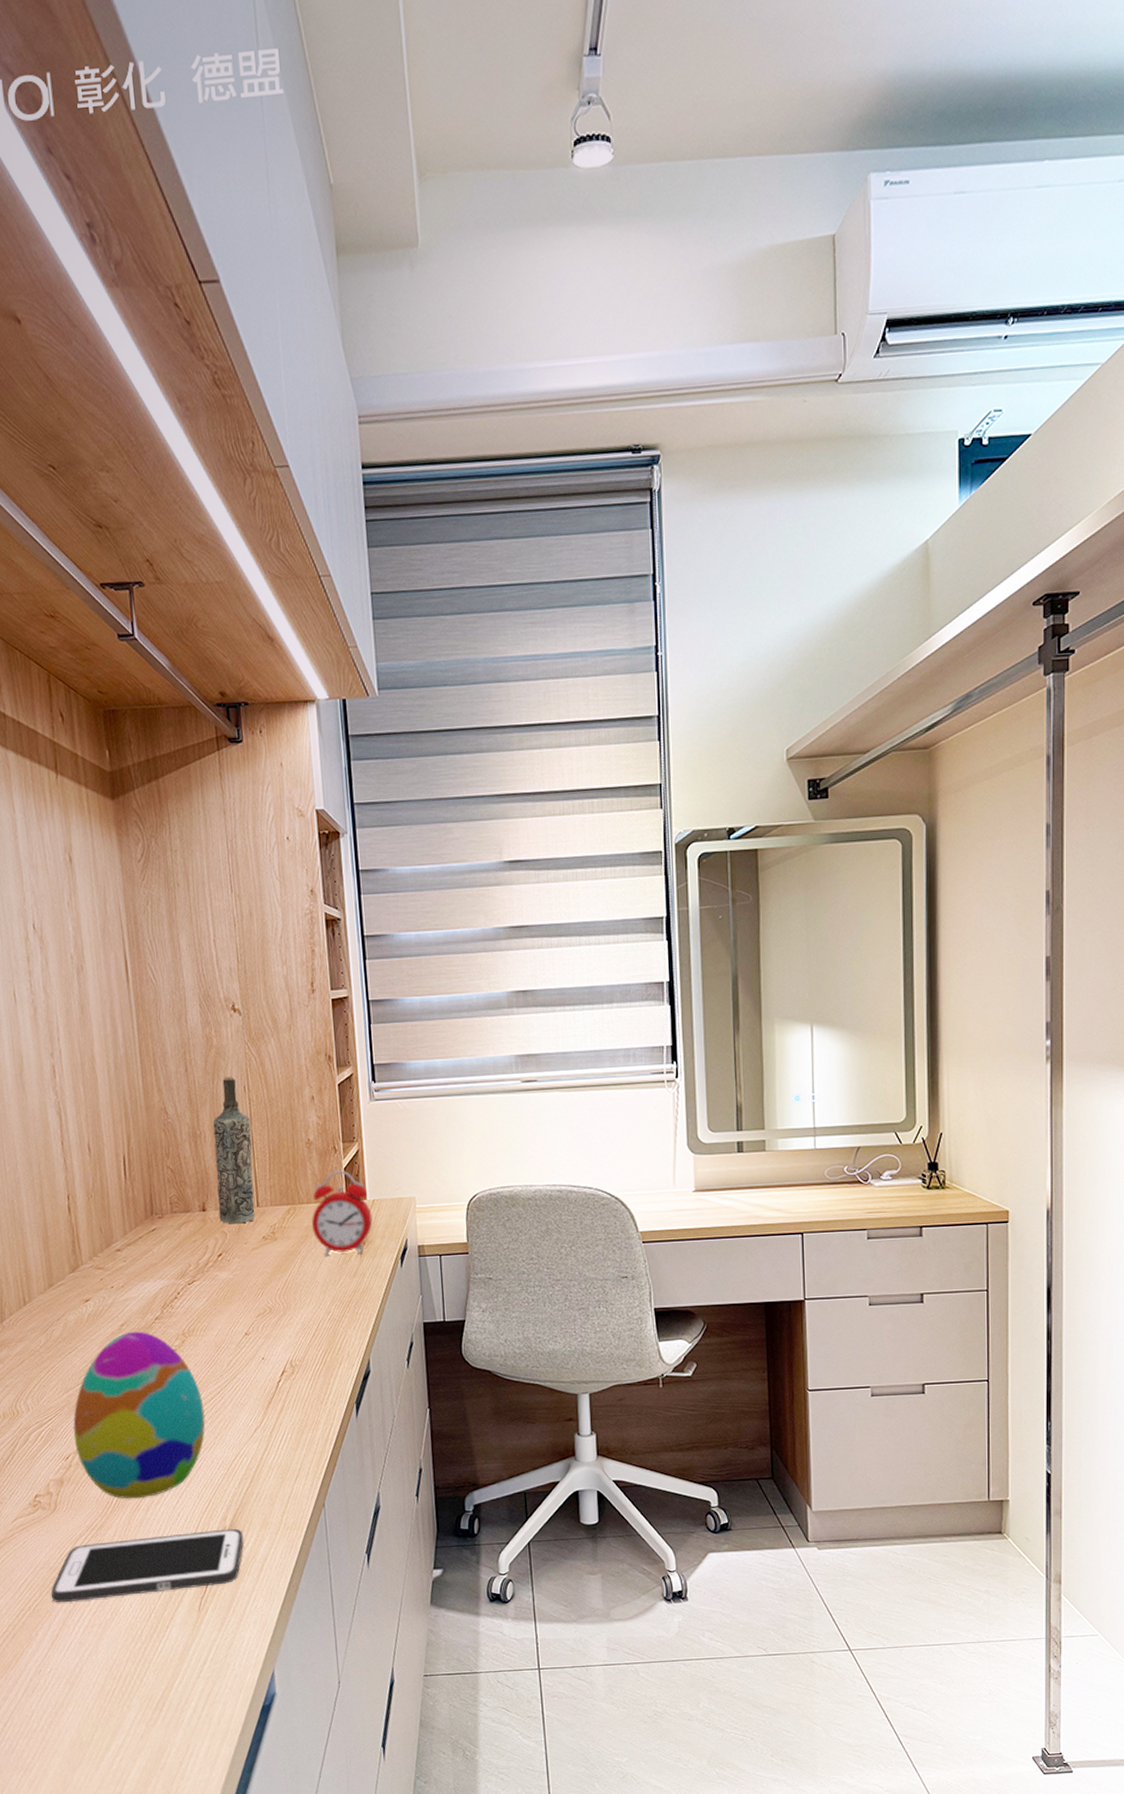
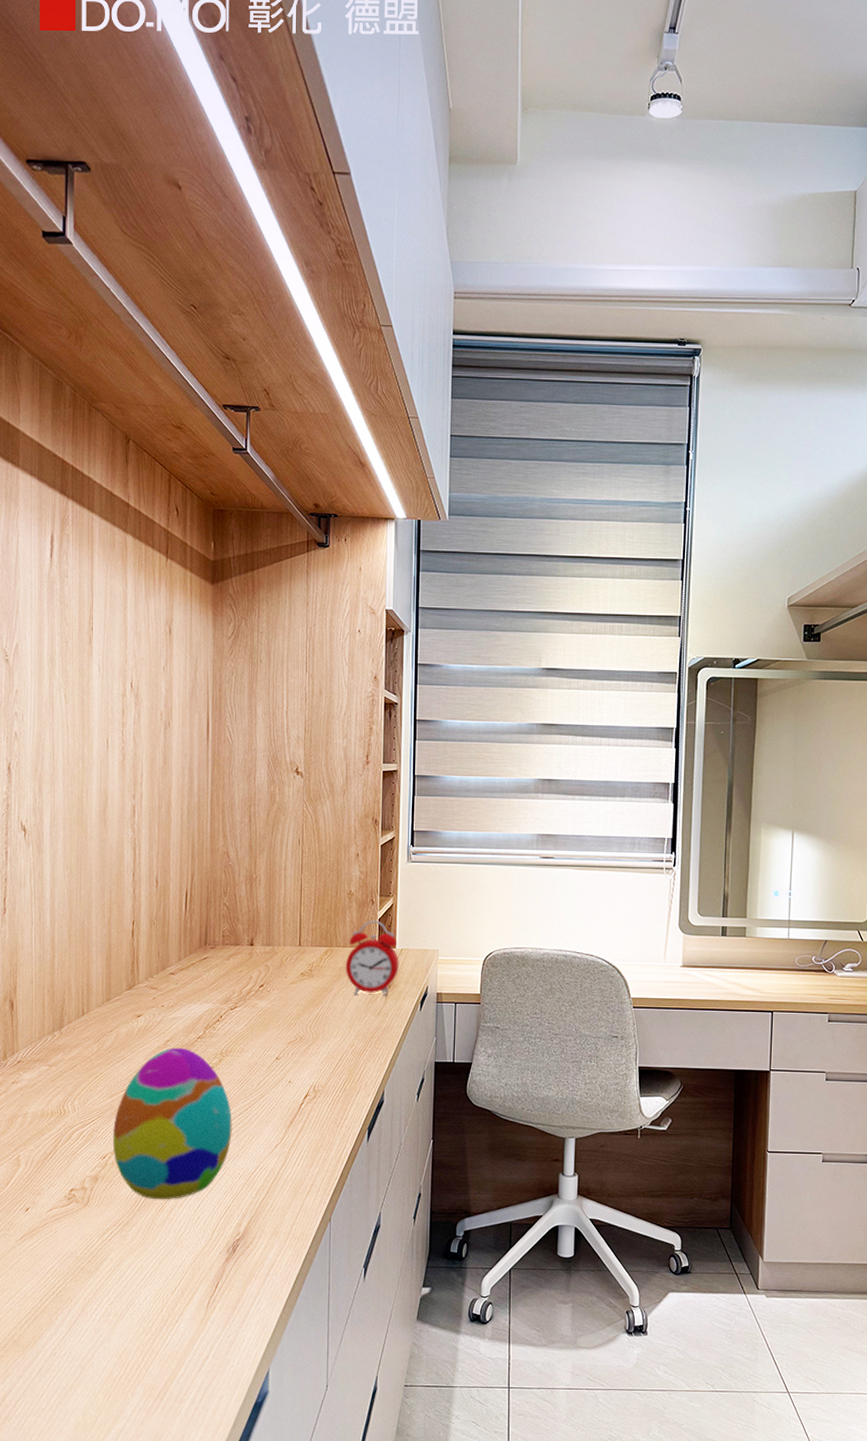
cell phone: present [51,1528,244,1603] -> none [75,1234,255,1291]
bottle: present [212,1076,256,1224] -> none [265,830,301,959]

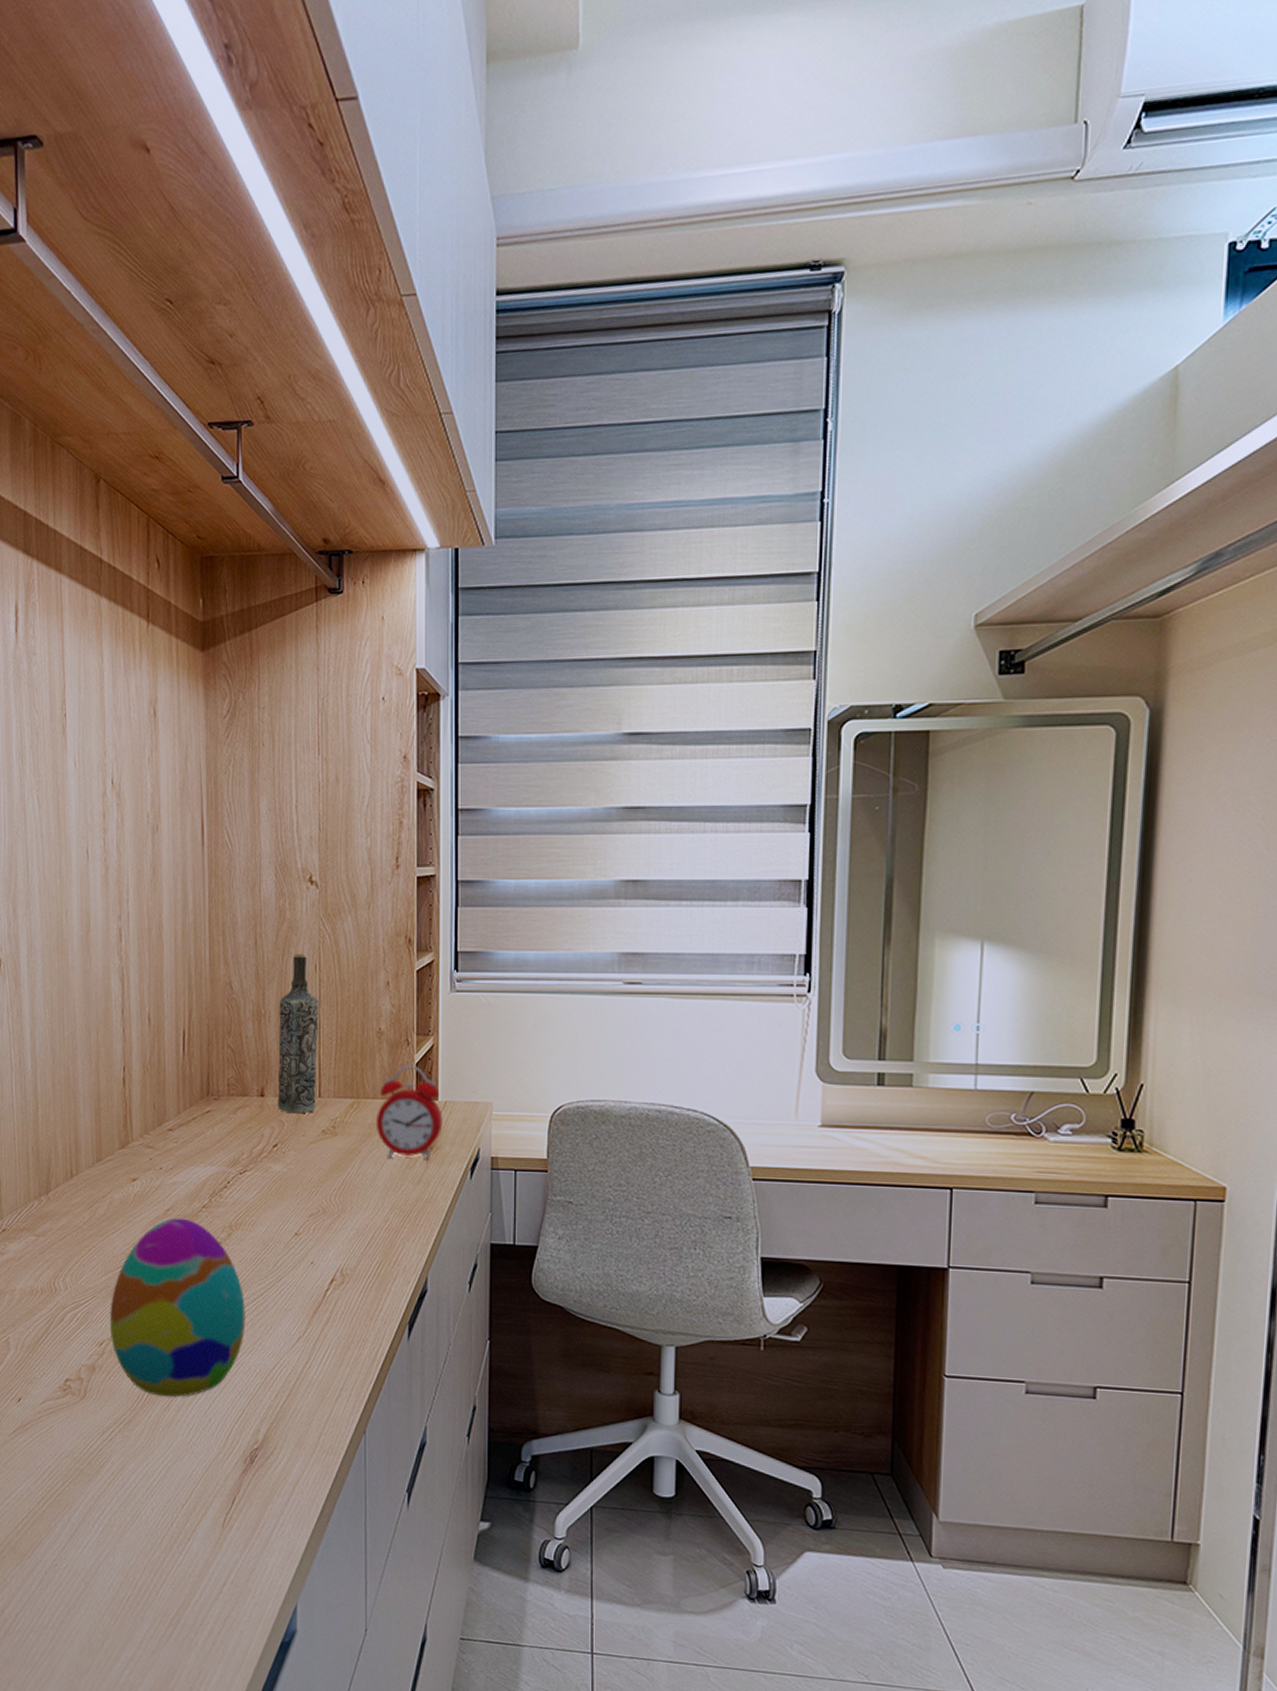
bottle: none [265,830,301,959] -> present [278,953,319,1113]

